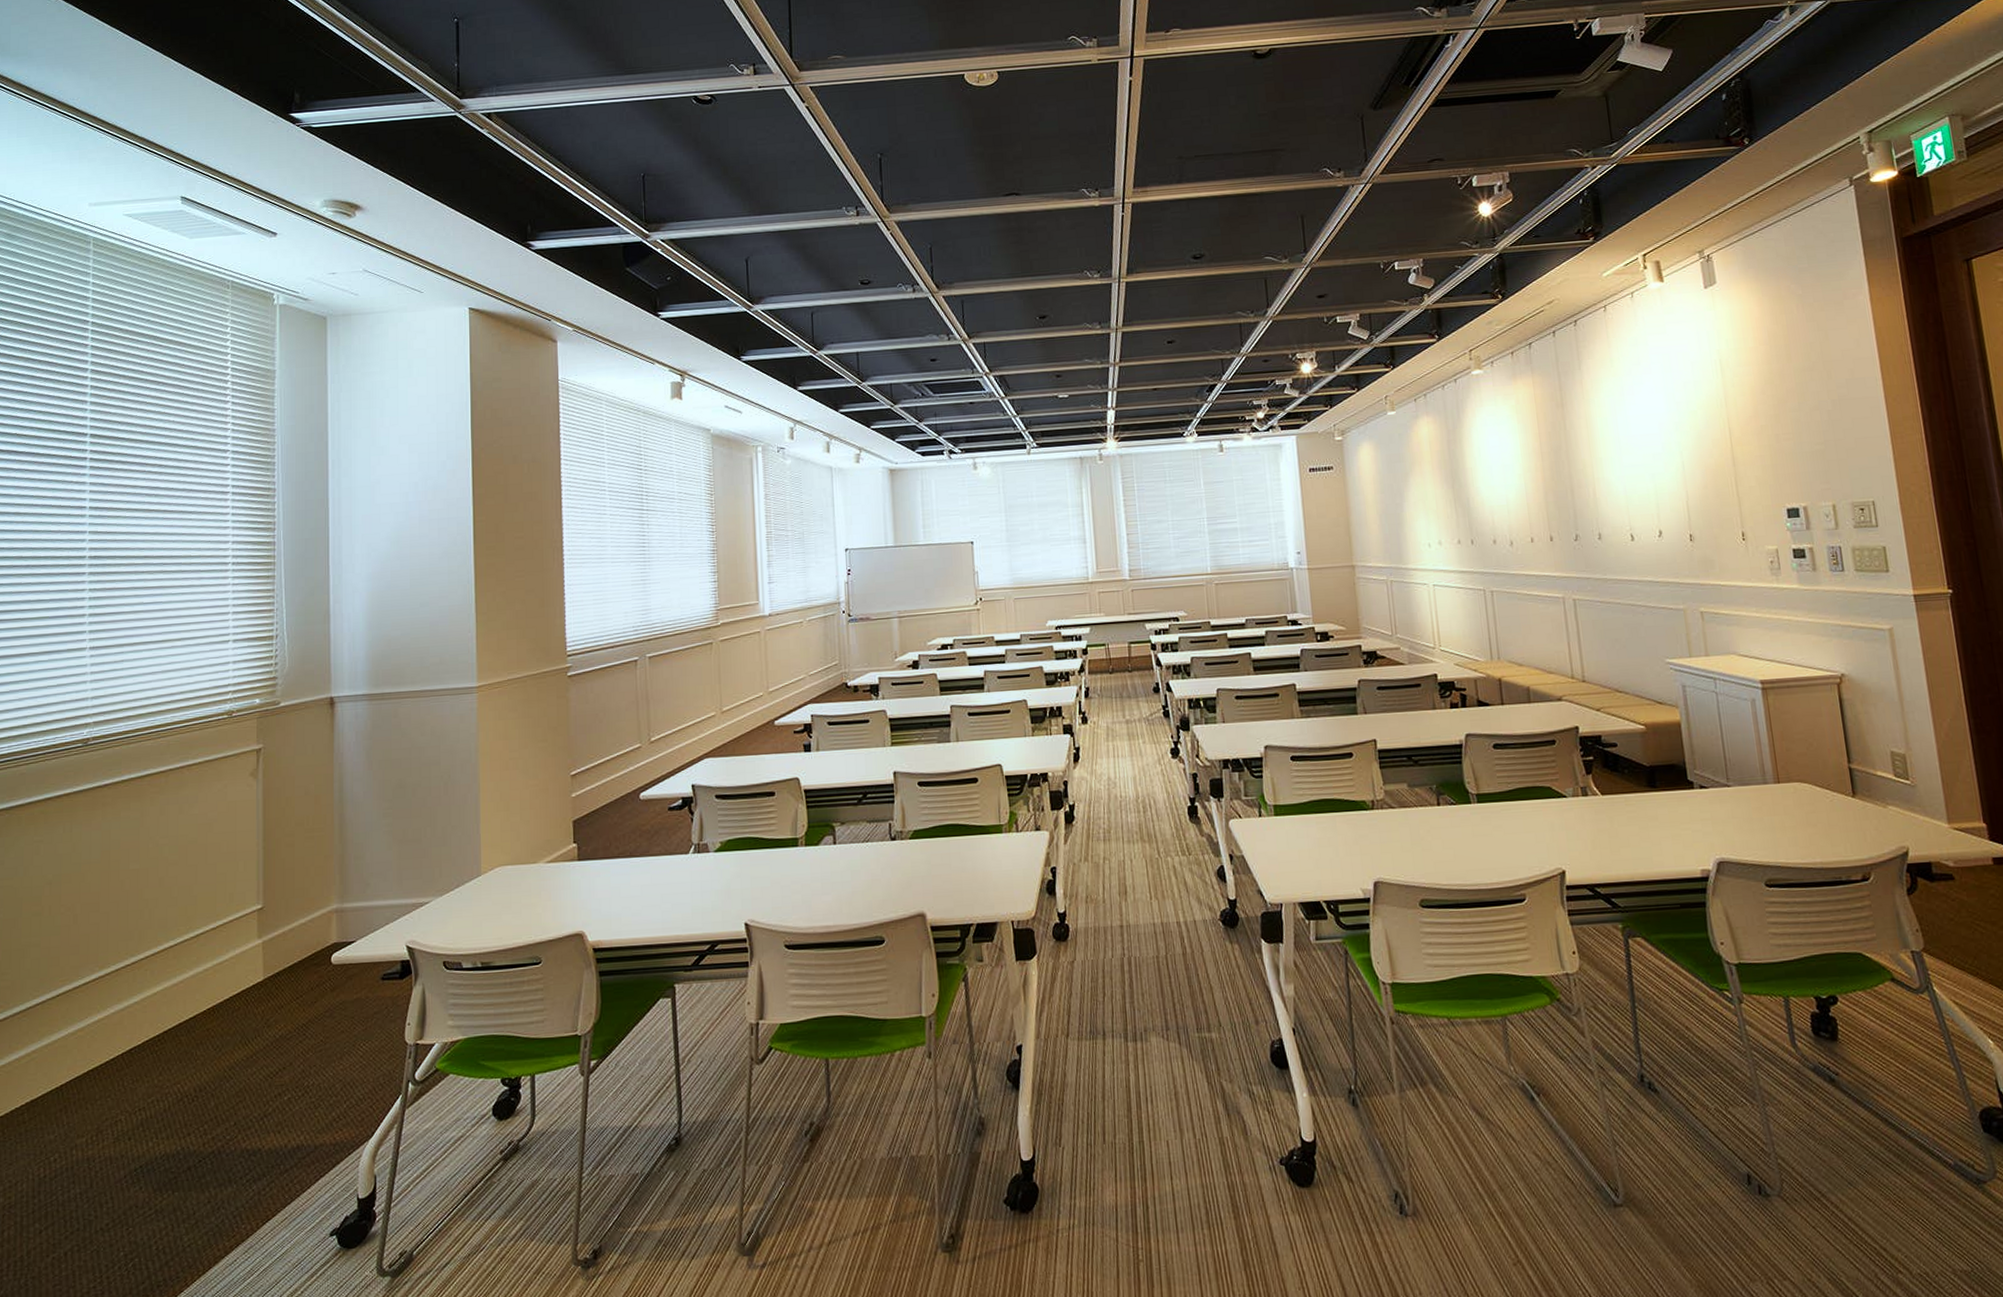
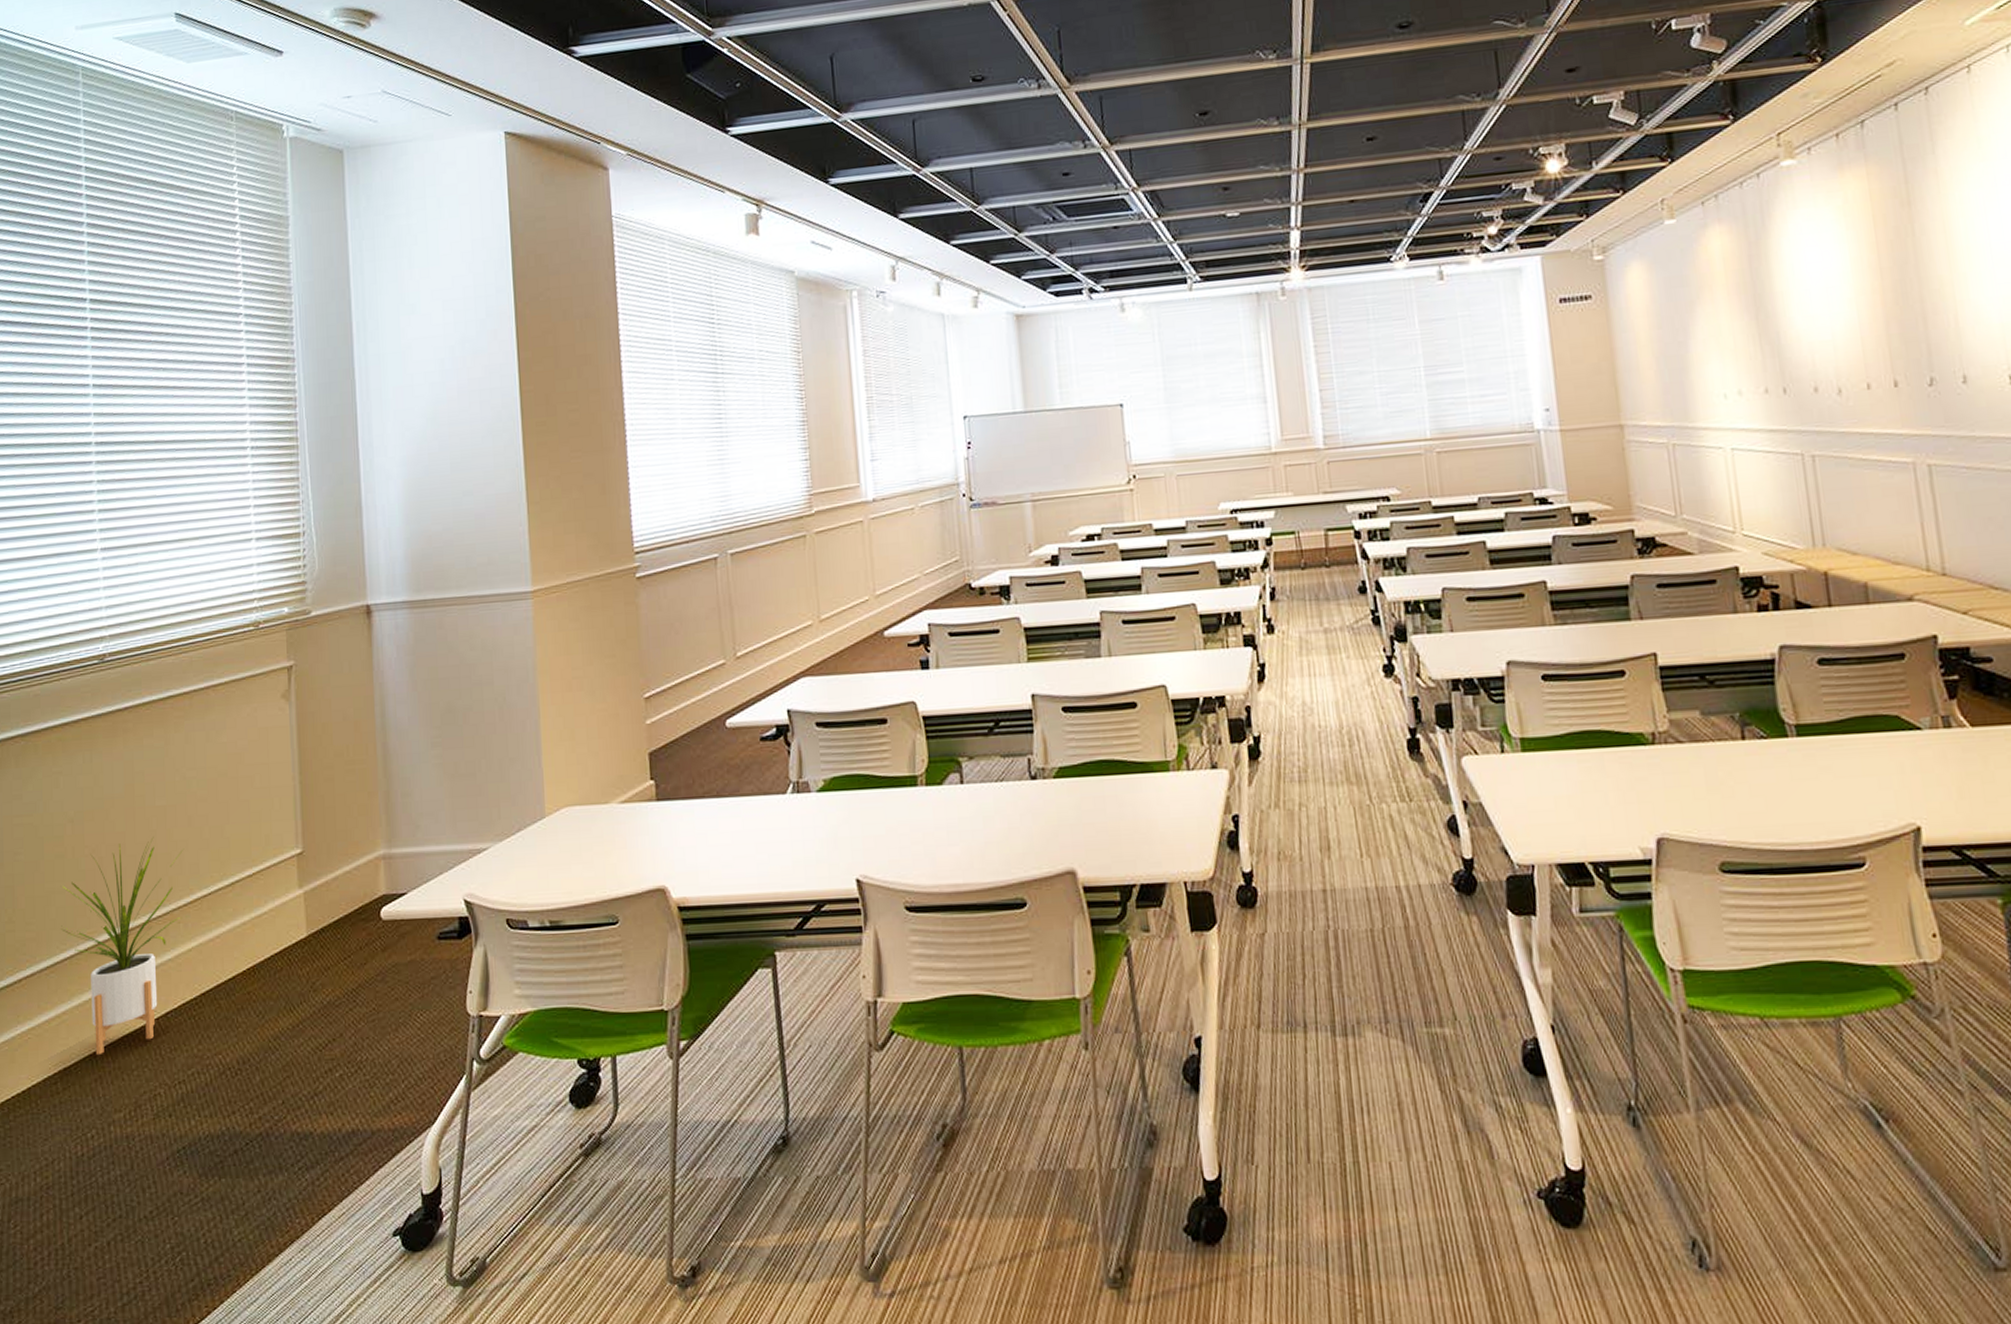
house plant: none [35,896,156,1088] -> present [60,837,189,1056]

